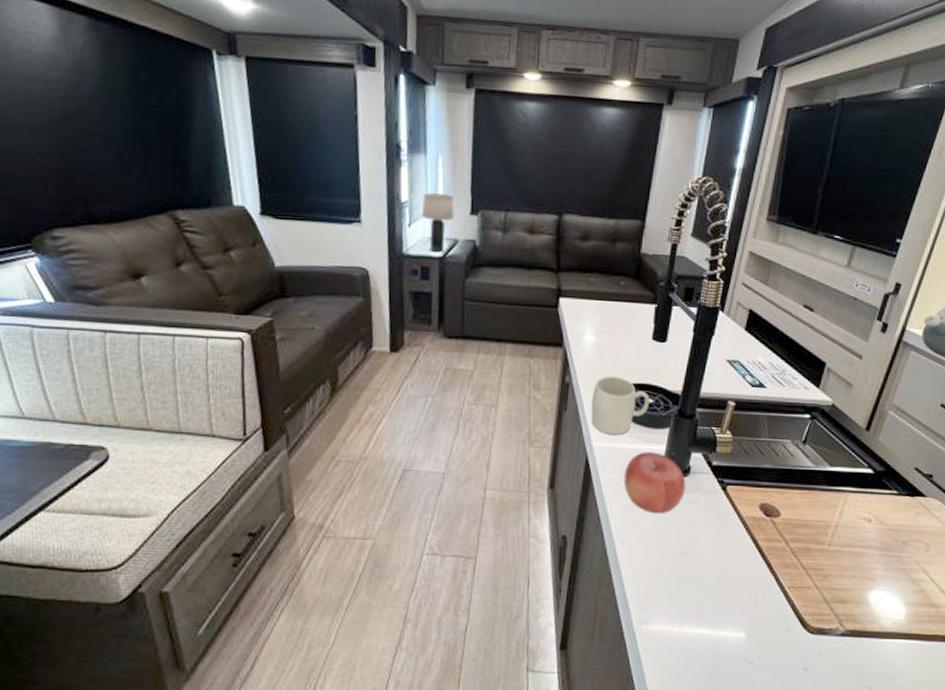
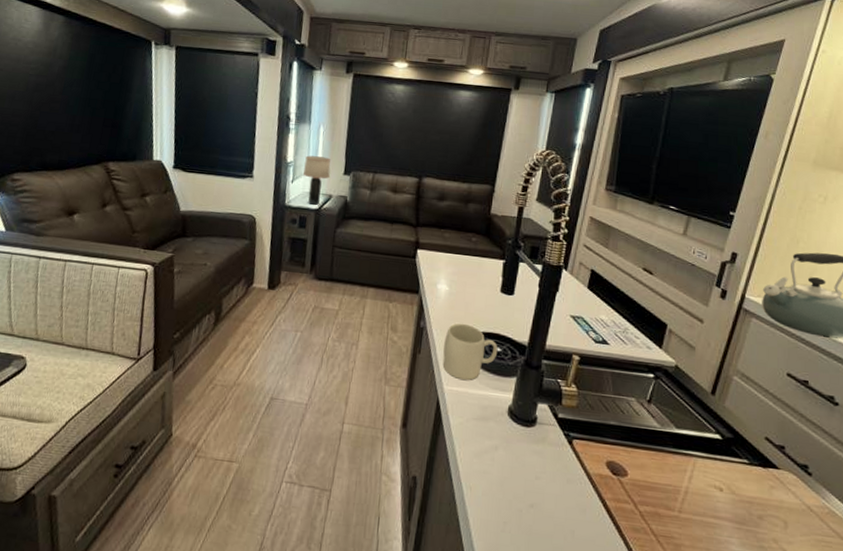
fruit: present [623,452,686,514] -> none [472,398,533,463]

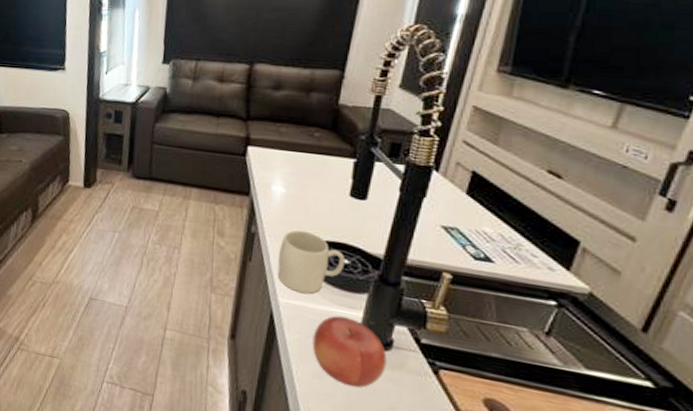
table lamp: present [303,155,331,205] -> none [118,43,148,98]
fruit: none [472,398,533,463] -> present [312,315,387,388]

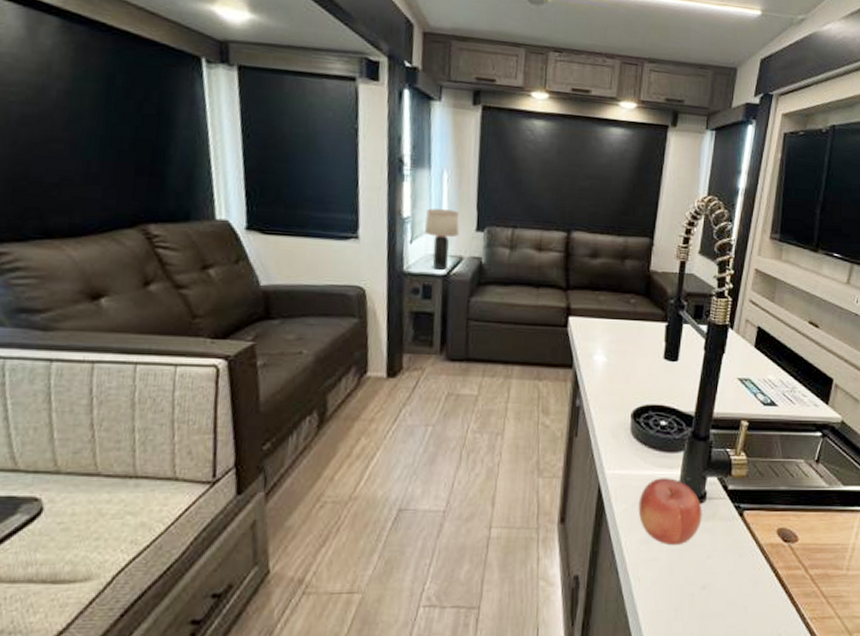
table lamp: none [118,43,148,98] -> present [425,208,459,270]
mug: present [277,229,346,295] -> none [603,397,663,462]

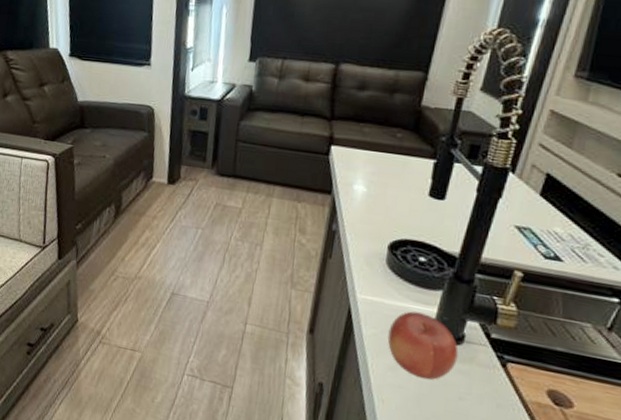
table lamp: present [425,208,459,270] -> none [204,40,235,95]

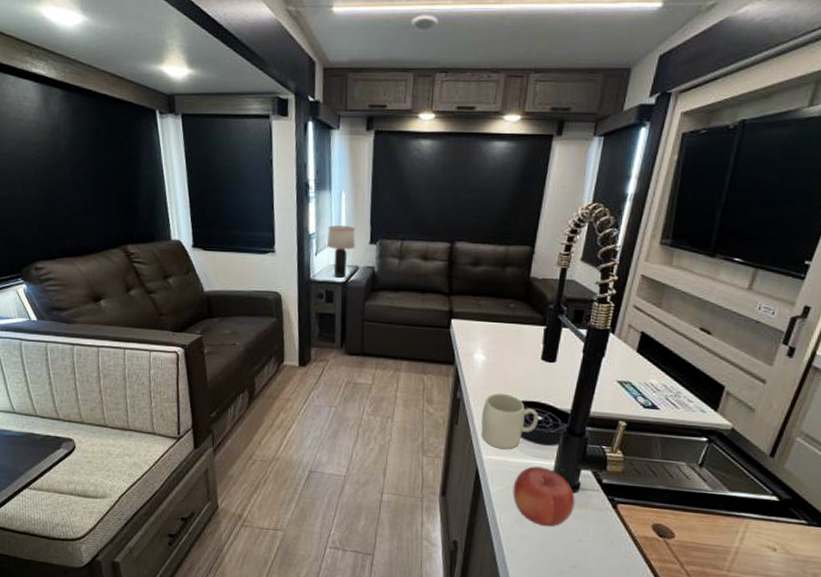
table lamp: none [204,40,235,95] -> present [327,225,356,278]
mug: none [356,228,423,291] -> present [481,392,539,450]

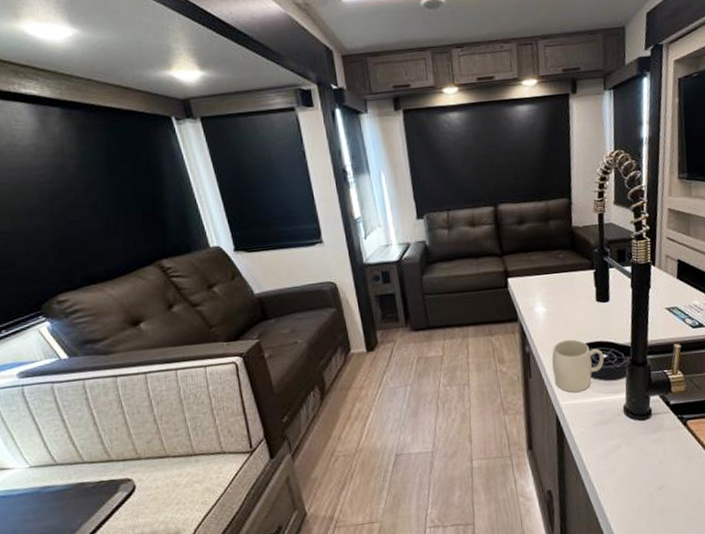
table lamp: present [327,225,356,278] -> none [373,205,403,257]
fruit: present [512,466,575,527] -> none [592,401,651,457]

